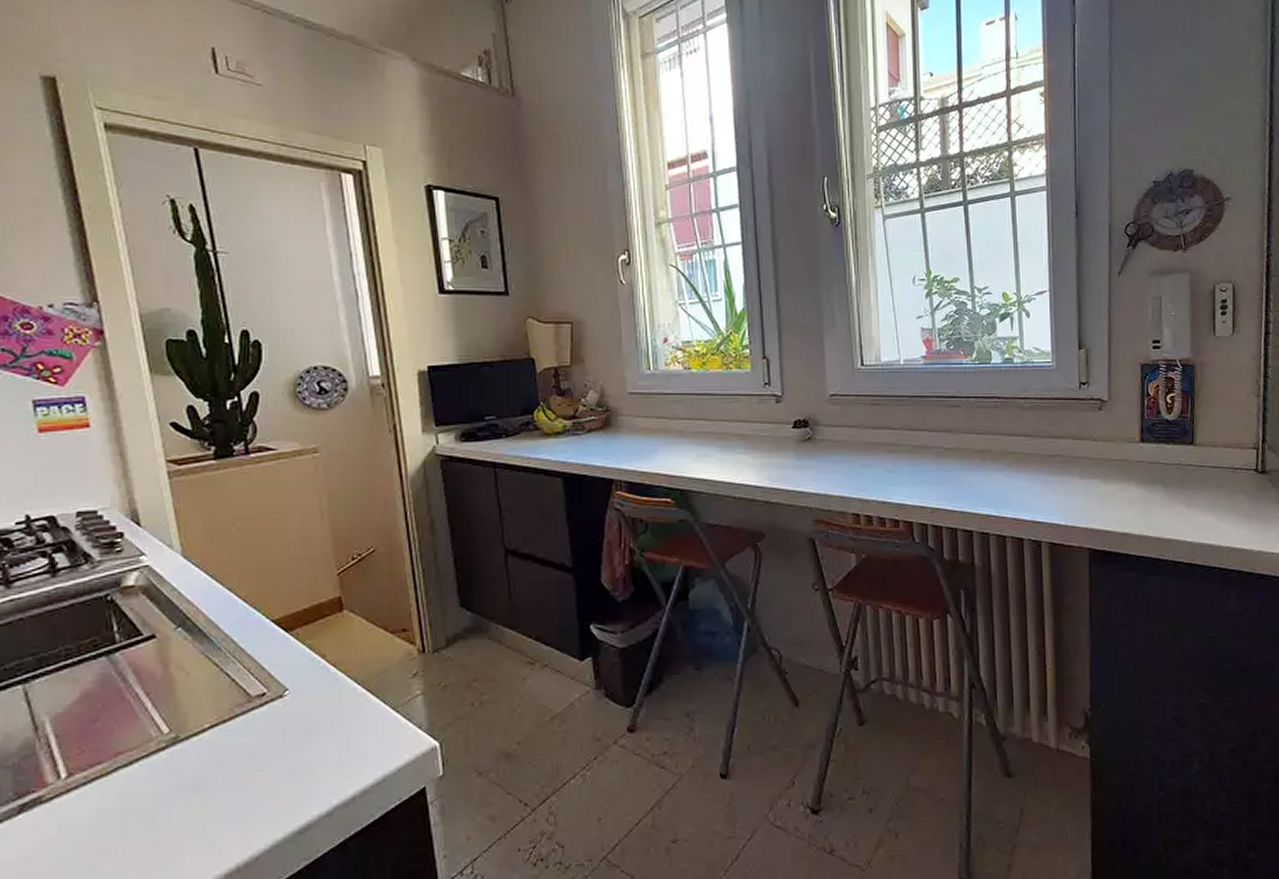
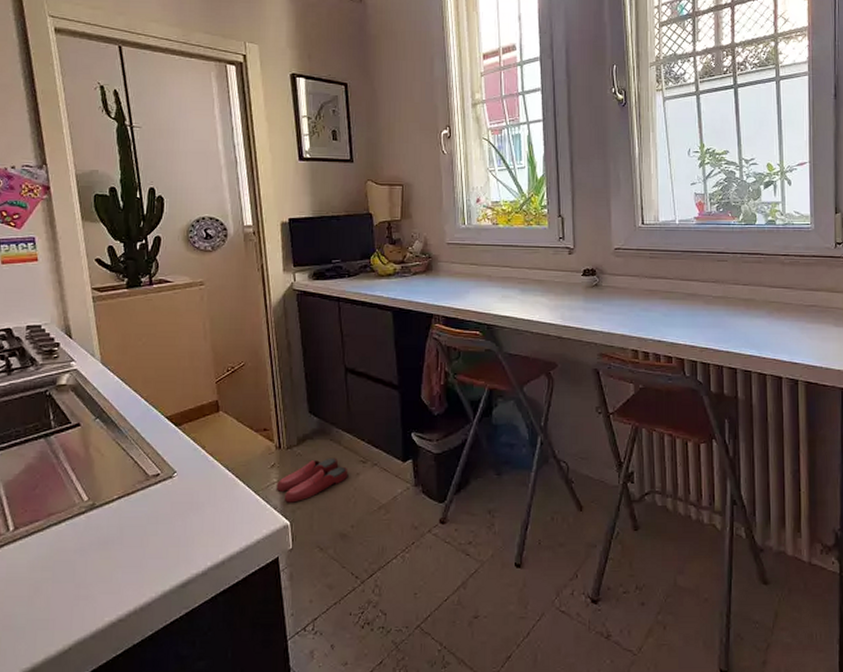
slippers: none [419,660,512,719] -> present [276,458,348,503]

